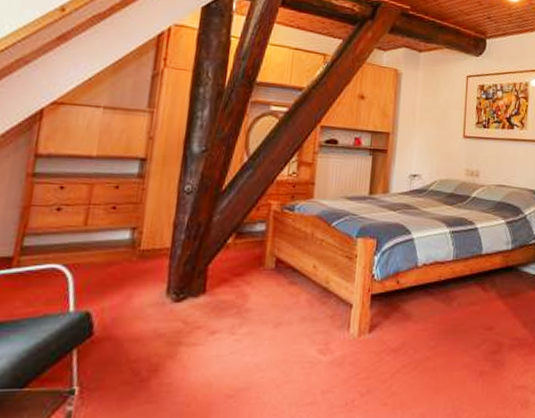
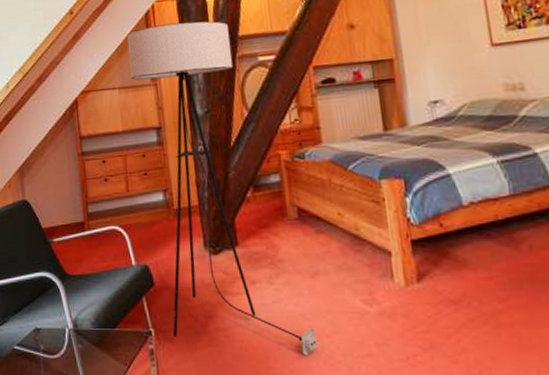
floor lamp: none [103,48,269,406] -> present [127,21,320,355]

